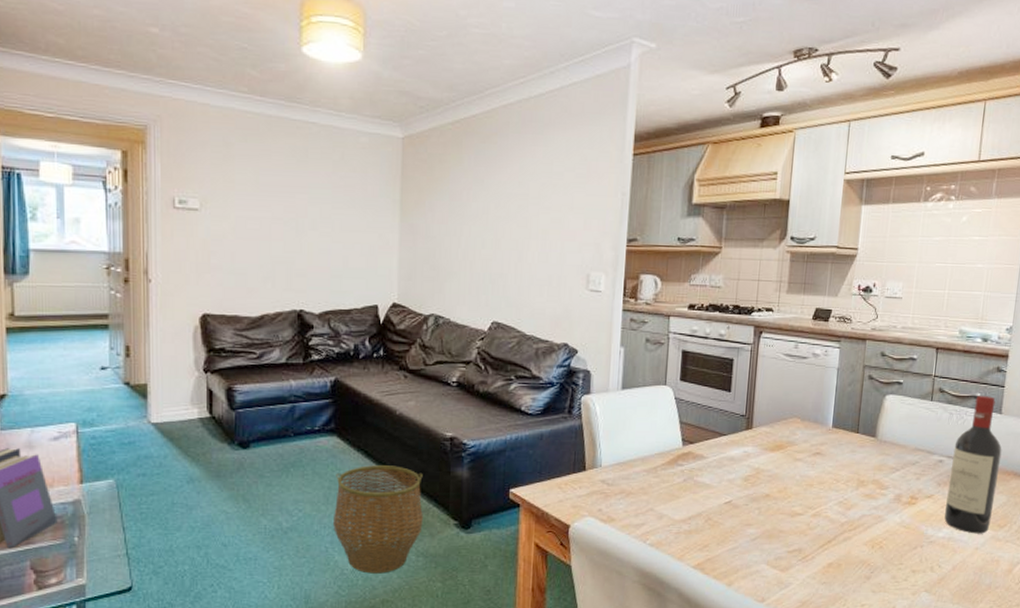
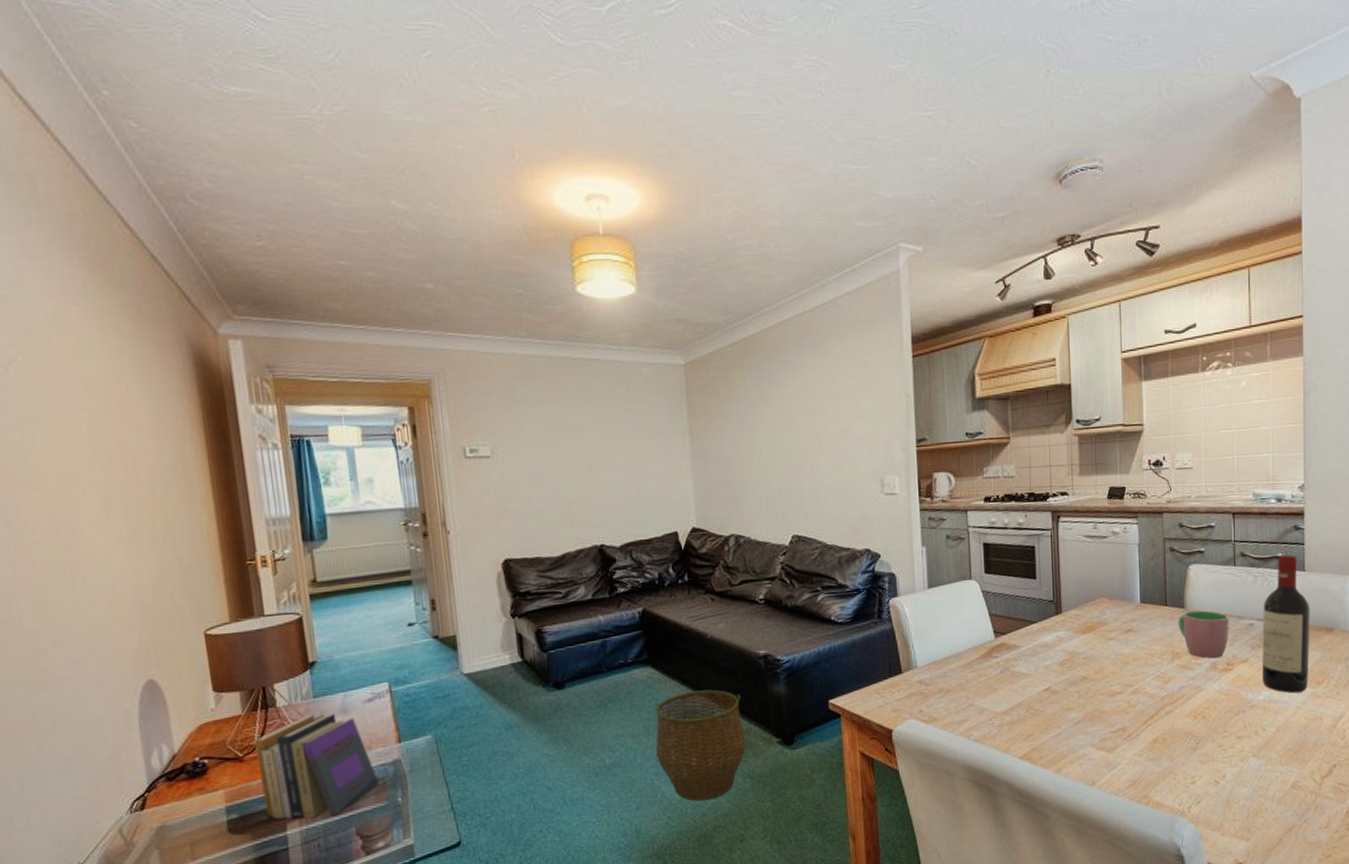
cup: none [867,441,919,491] -> present [1178,610,1229,659]

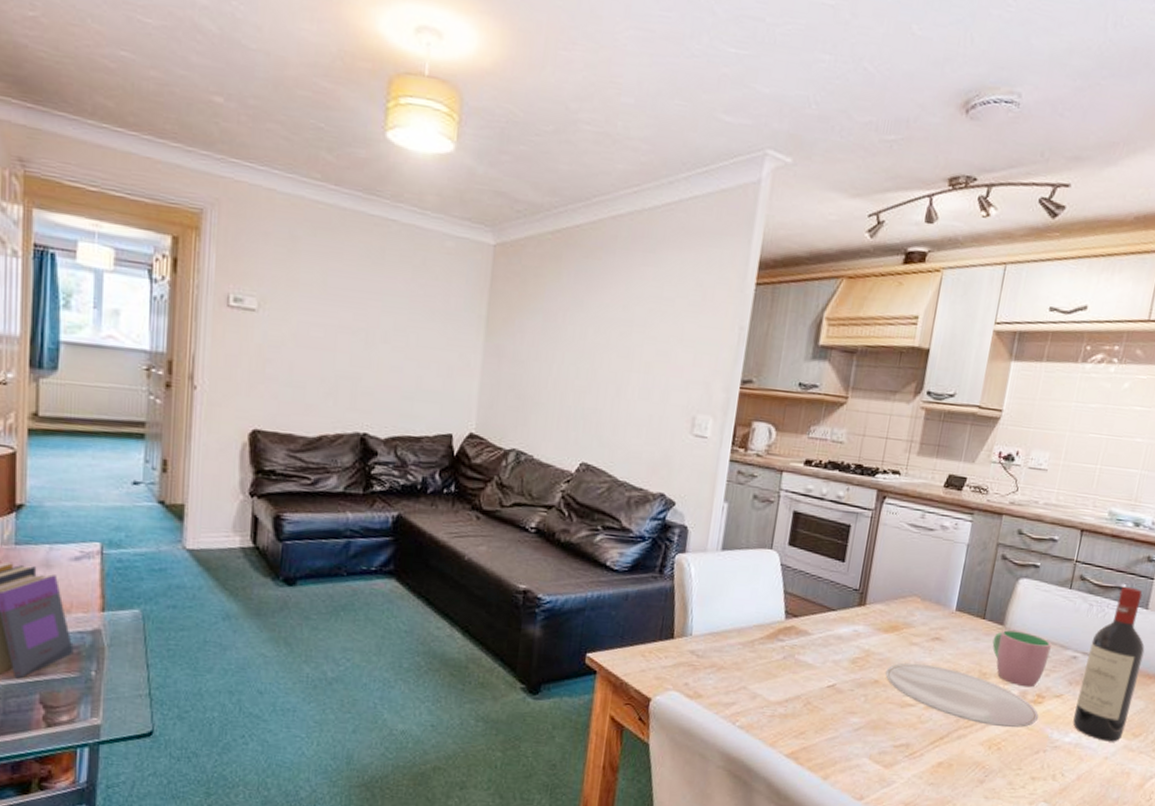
basket: present [654,689,747,801] -> none [384,614,490,737]
plate: none [1091,654,1232,698] -> present [885,663,1039,728]

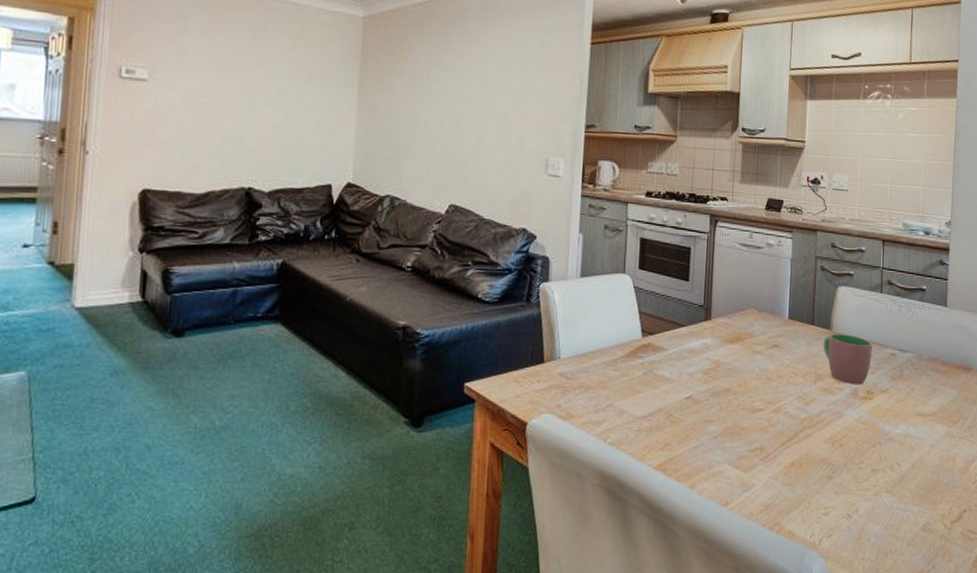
plate: present [885,663,1039,728] -> none [735,370,871,424]
wine bottle: present [1073,586,1145,742] -> none [900,287,950,430]

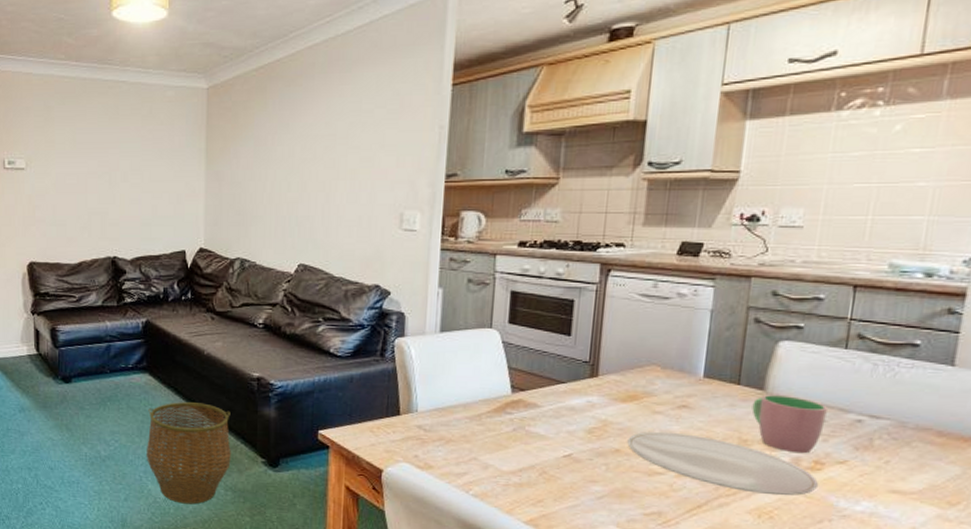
basket: none [272,356,372,479] -> present [147,402,232,505]
plate: none [735,370,871,424] -> present [627,431,819,496]

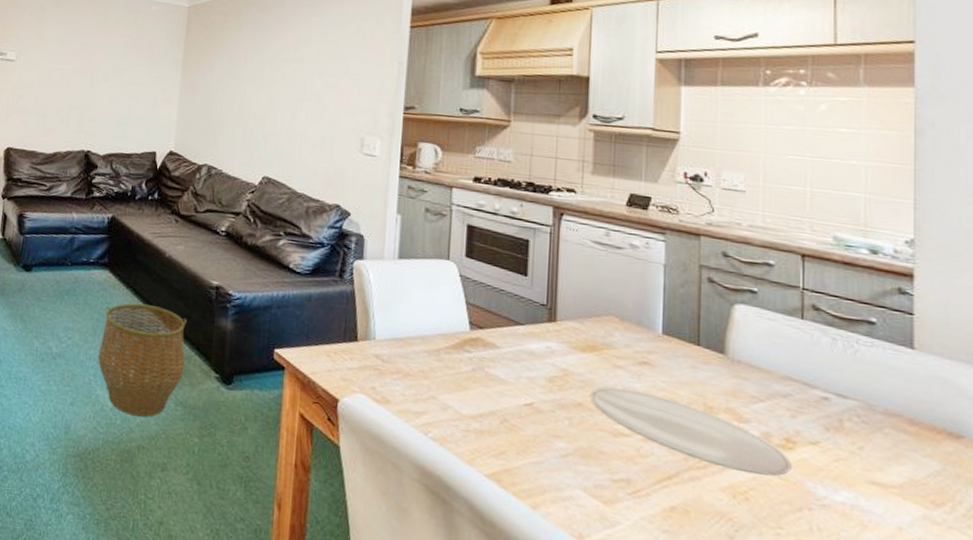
cup: present [752,395,828,454] -> none [714,359,791,430]

